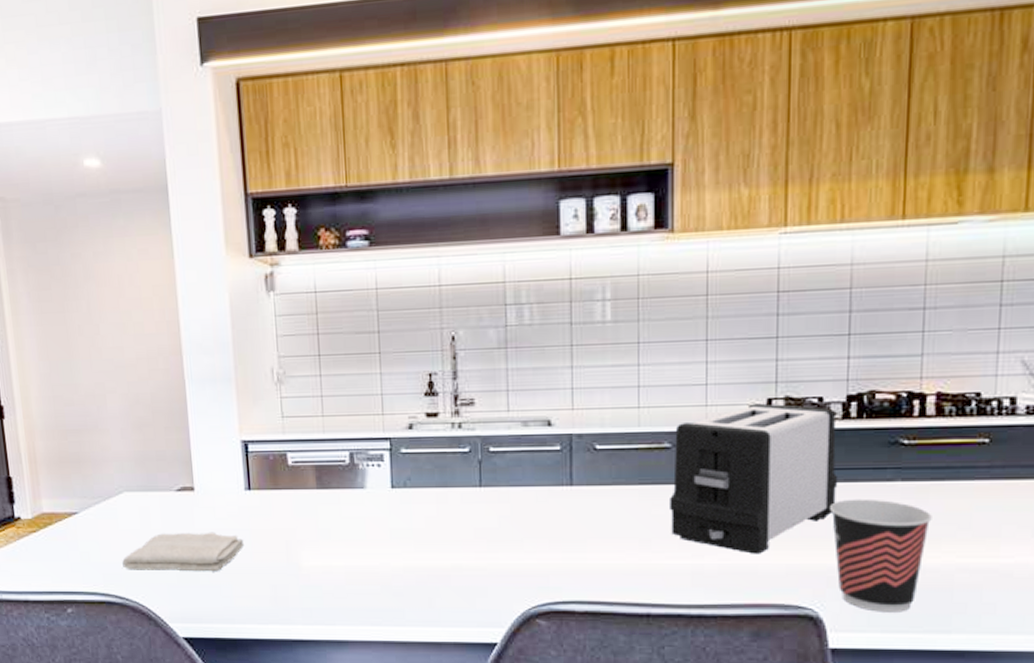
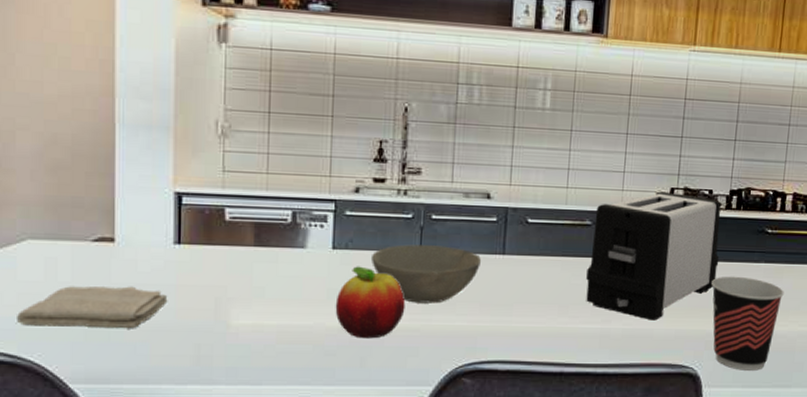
fruit: none [399,504,470,579] -> present [335,266,406,339]
bowl: none [430,479,546,541] -> present [370,244,481,303]

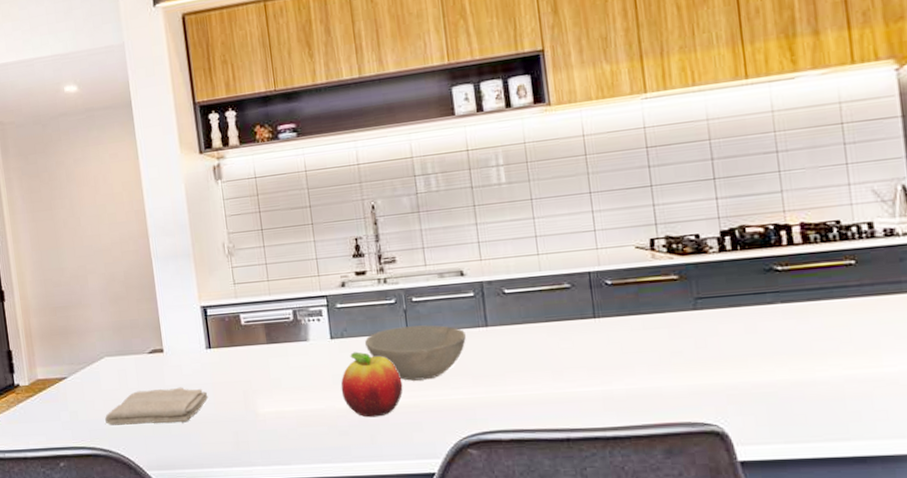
toaster: present [586,191,721,321] -> none [572,243,725,378]
cup: present [712,276,784,371] -> none [720,321,815,425]

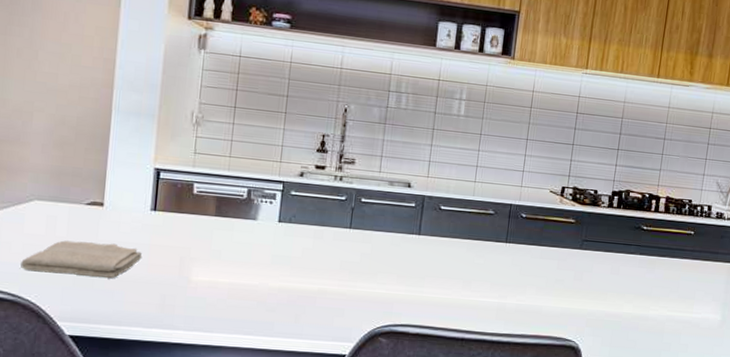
fruit: present [341,351,403,418] -> none [277,237,336,299]
bowl: present [364,325,466,381] -> none [309,222,400,273]

